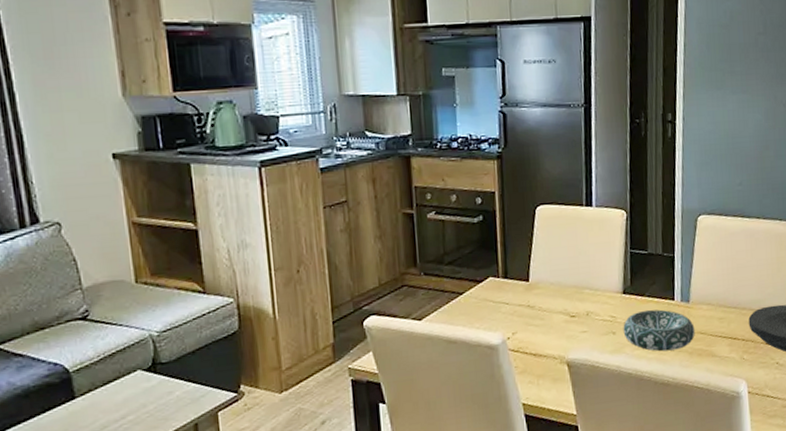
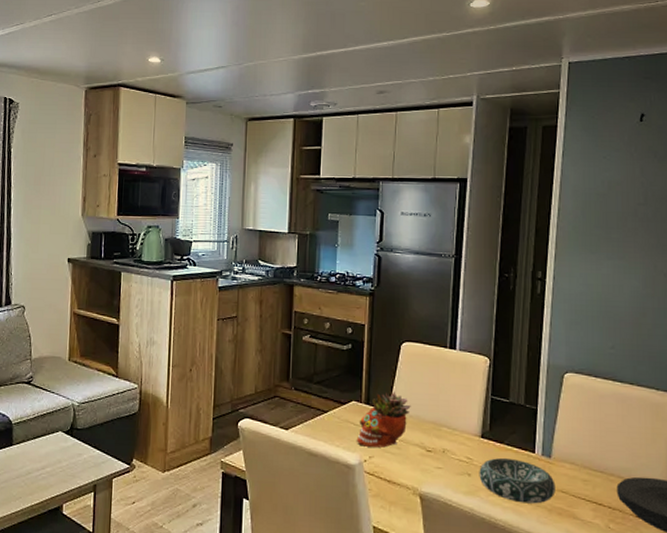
succulent planter: none [498,260,551,324] -> present [357,391,411,448]

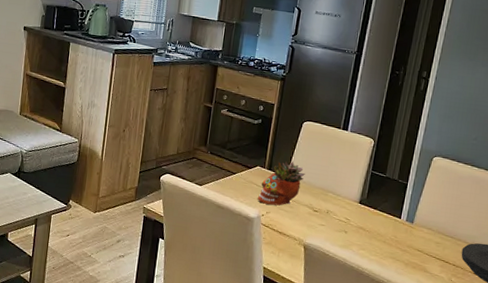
decorative bowl: present [479,458,556,504] -> none [353,220,414,259]

